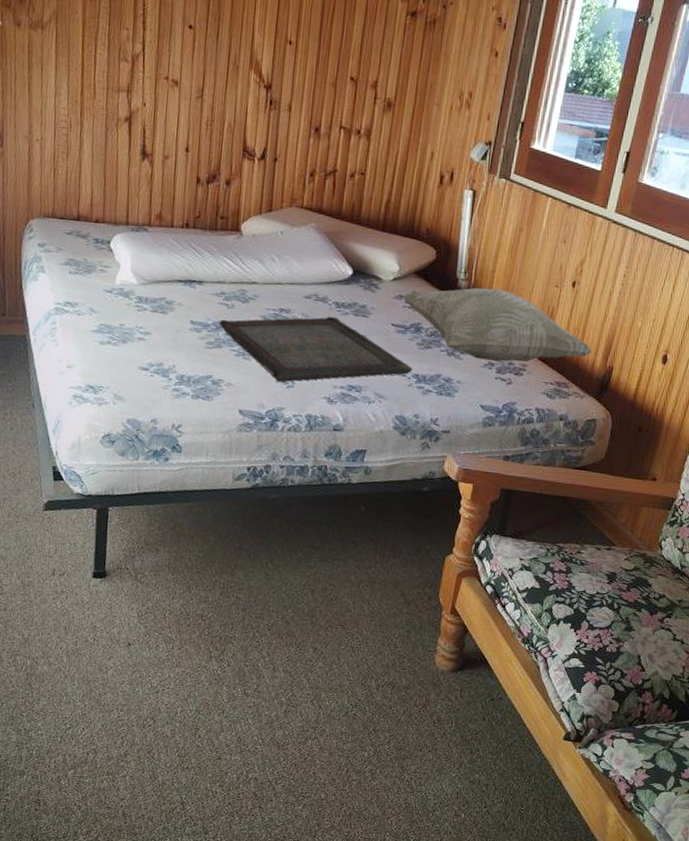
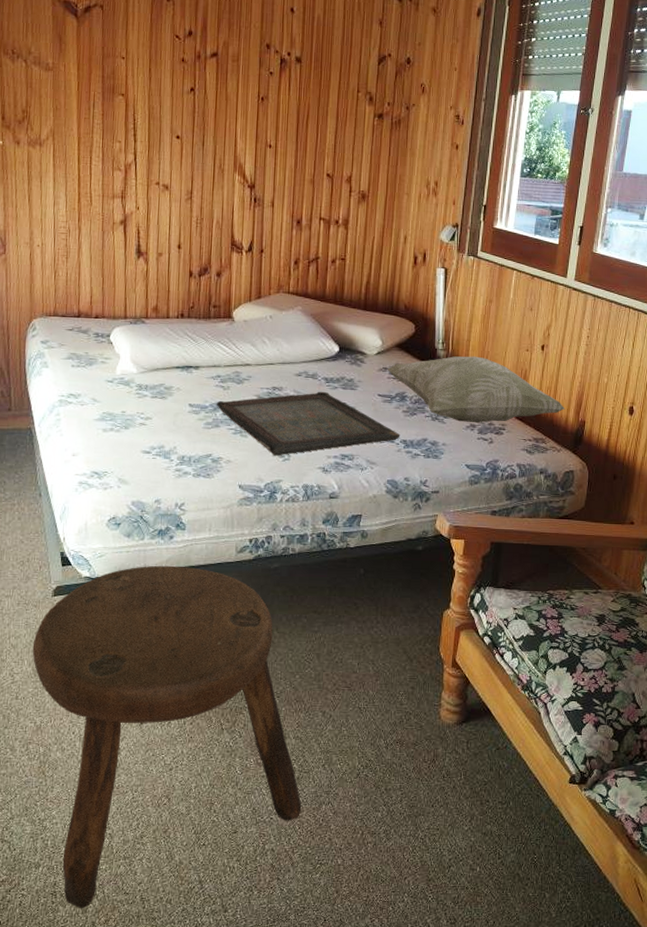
stool: none [21,486,288,819] -> present [32,565,302,909]

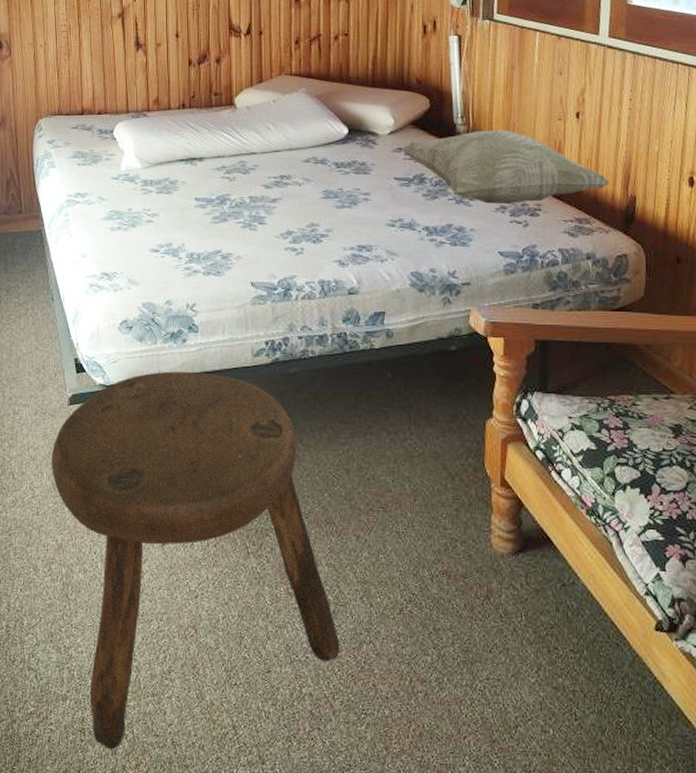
serving tray: present [216,391,401,456] -> none [222,177,422,250]

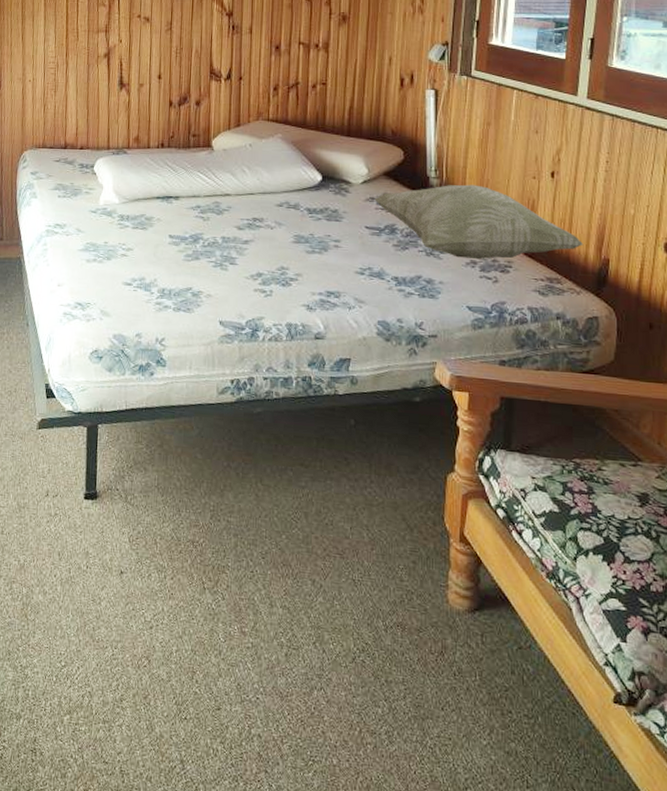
stool: present [51,371,340,750] -> none [17,402,291,773]

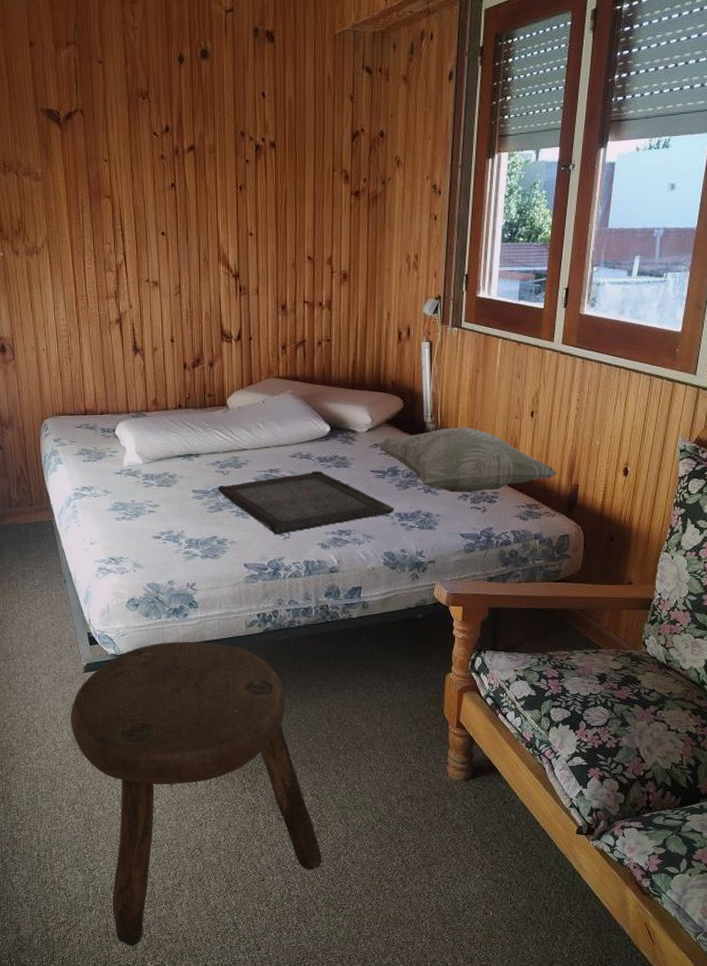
stool: none [17,402,291,773] -> present [70,641,322,947]
serving tray: none [196,222,391,291] -> present [217,470,395,535]

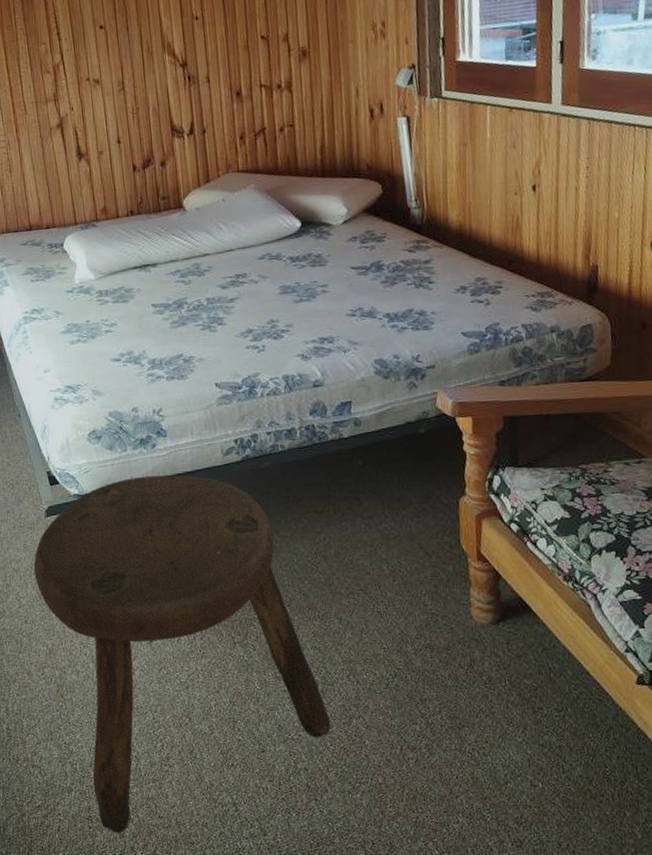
serving tray: present [217,470,395,535] -> none [179,272,383,348]
decorative pillow: present [378,427,558,492] -> none [357,209,572,285]

